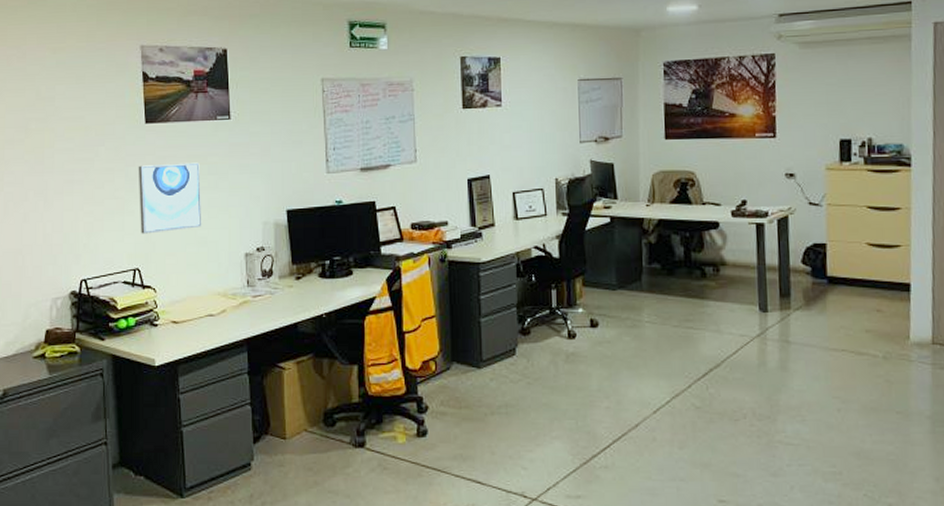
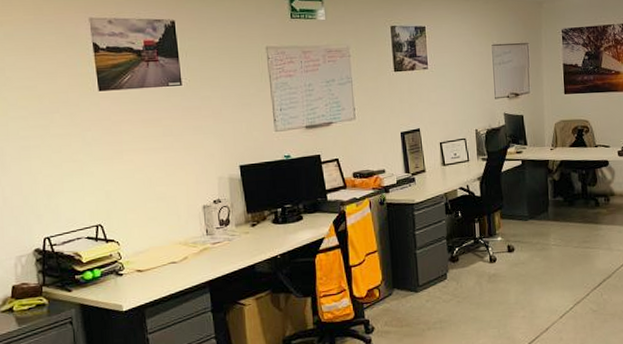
wall art: present [138,162,202,234] -> none [94,125,161,193]

